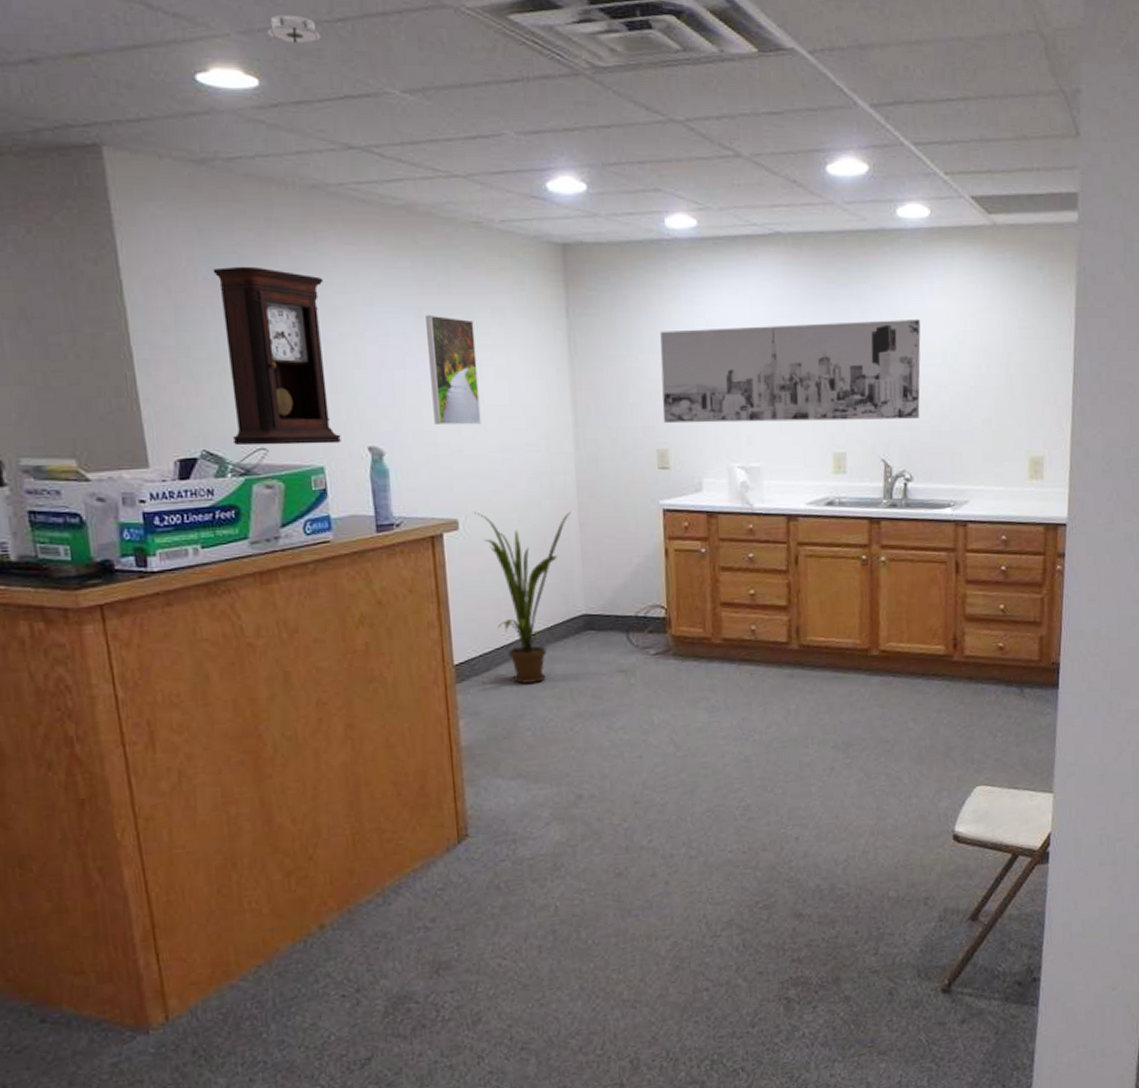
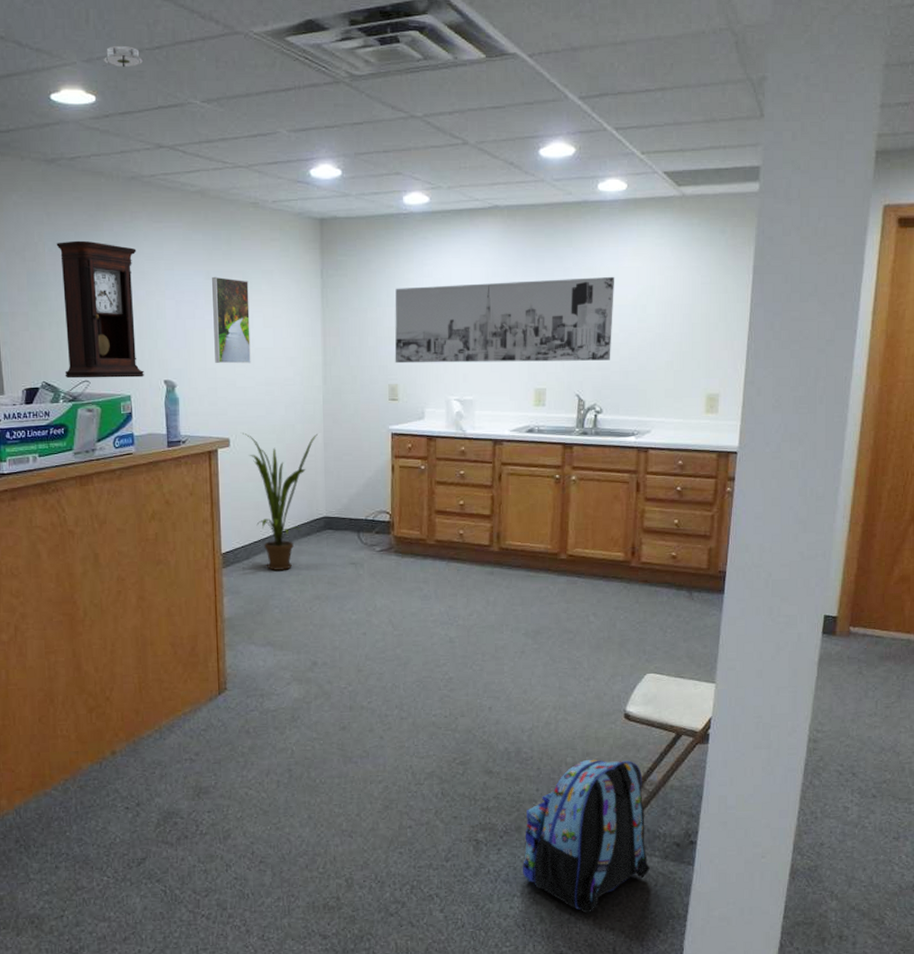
backpack: none [843,889,989,1074] -> present [523,759,650,914]

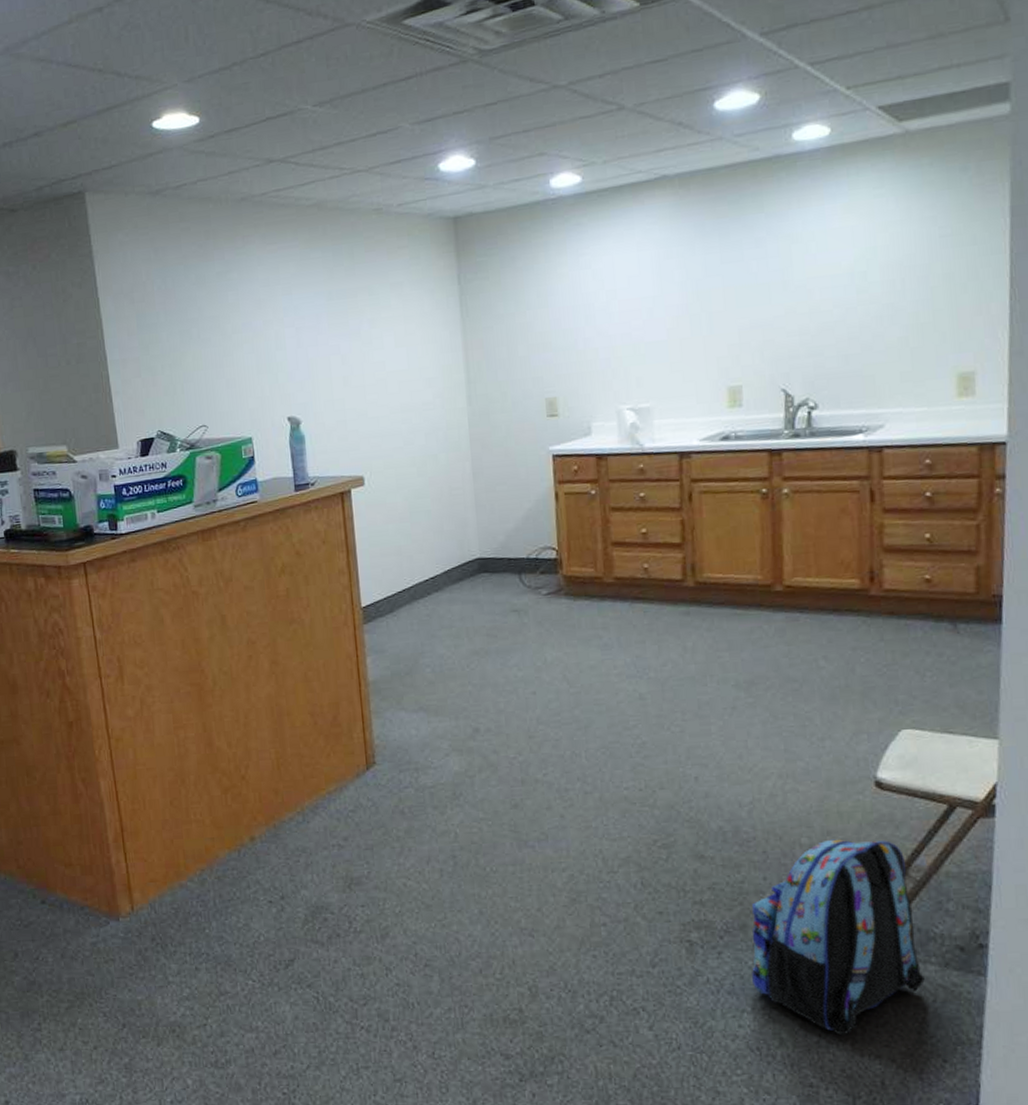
pendulum clock: present [56,240,144,379] -> none [165,273,265,425]
smoke detector: present [103,45,143,68] -> none [205,57,247,84]
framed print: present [212,276,251,364] -> none [334,296,383,393]
house plant: present [243,432,318,570] -> none [378,462,465,624]
wall art: present [394,276,615,364] -> none [547,241,824,373]

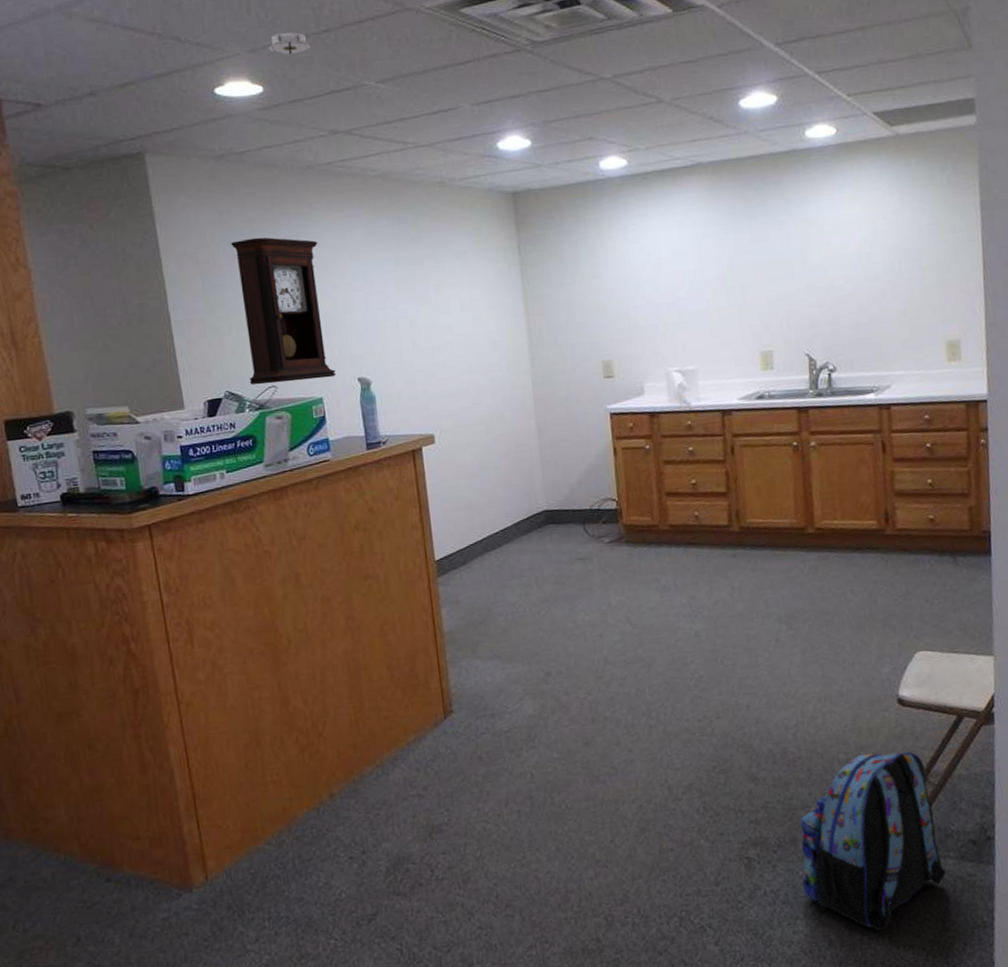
pendulum clock: none [165,273,265,425] -> present [231,237,336,386]
smoke detector: none [205,57,247,84] -> present [268,31,310,55]

